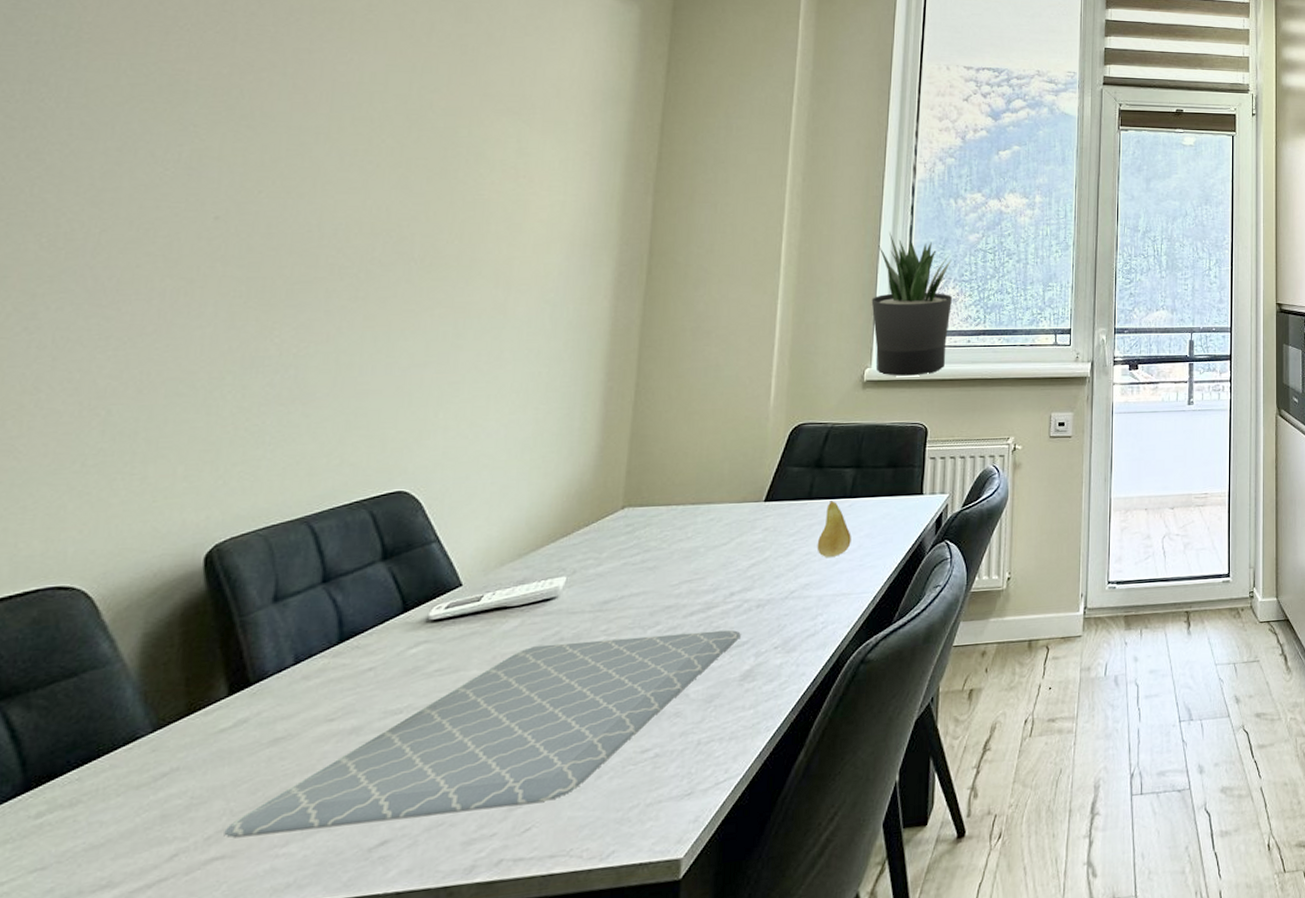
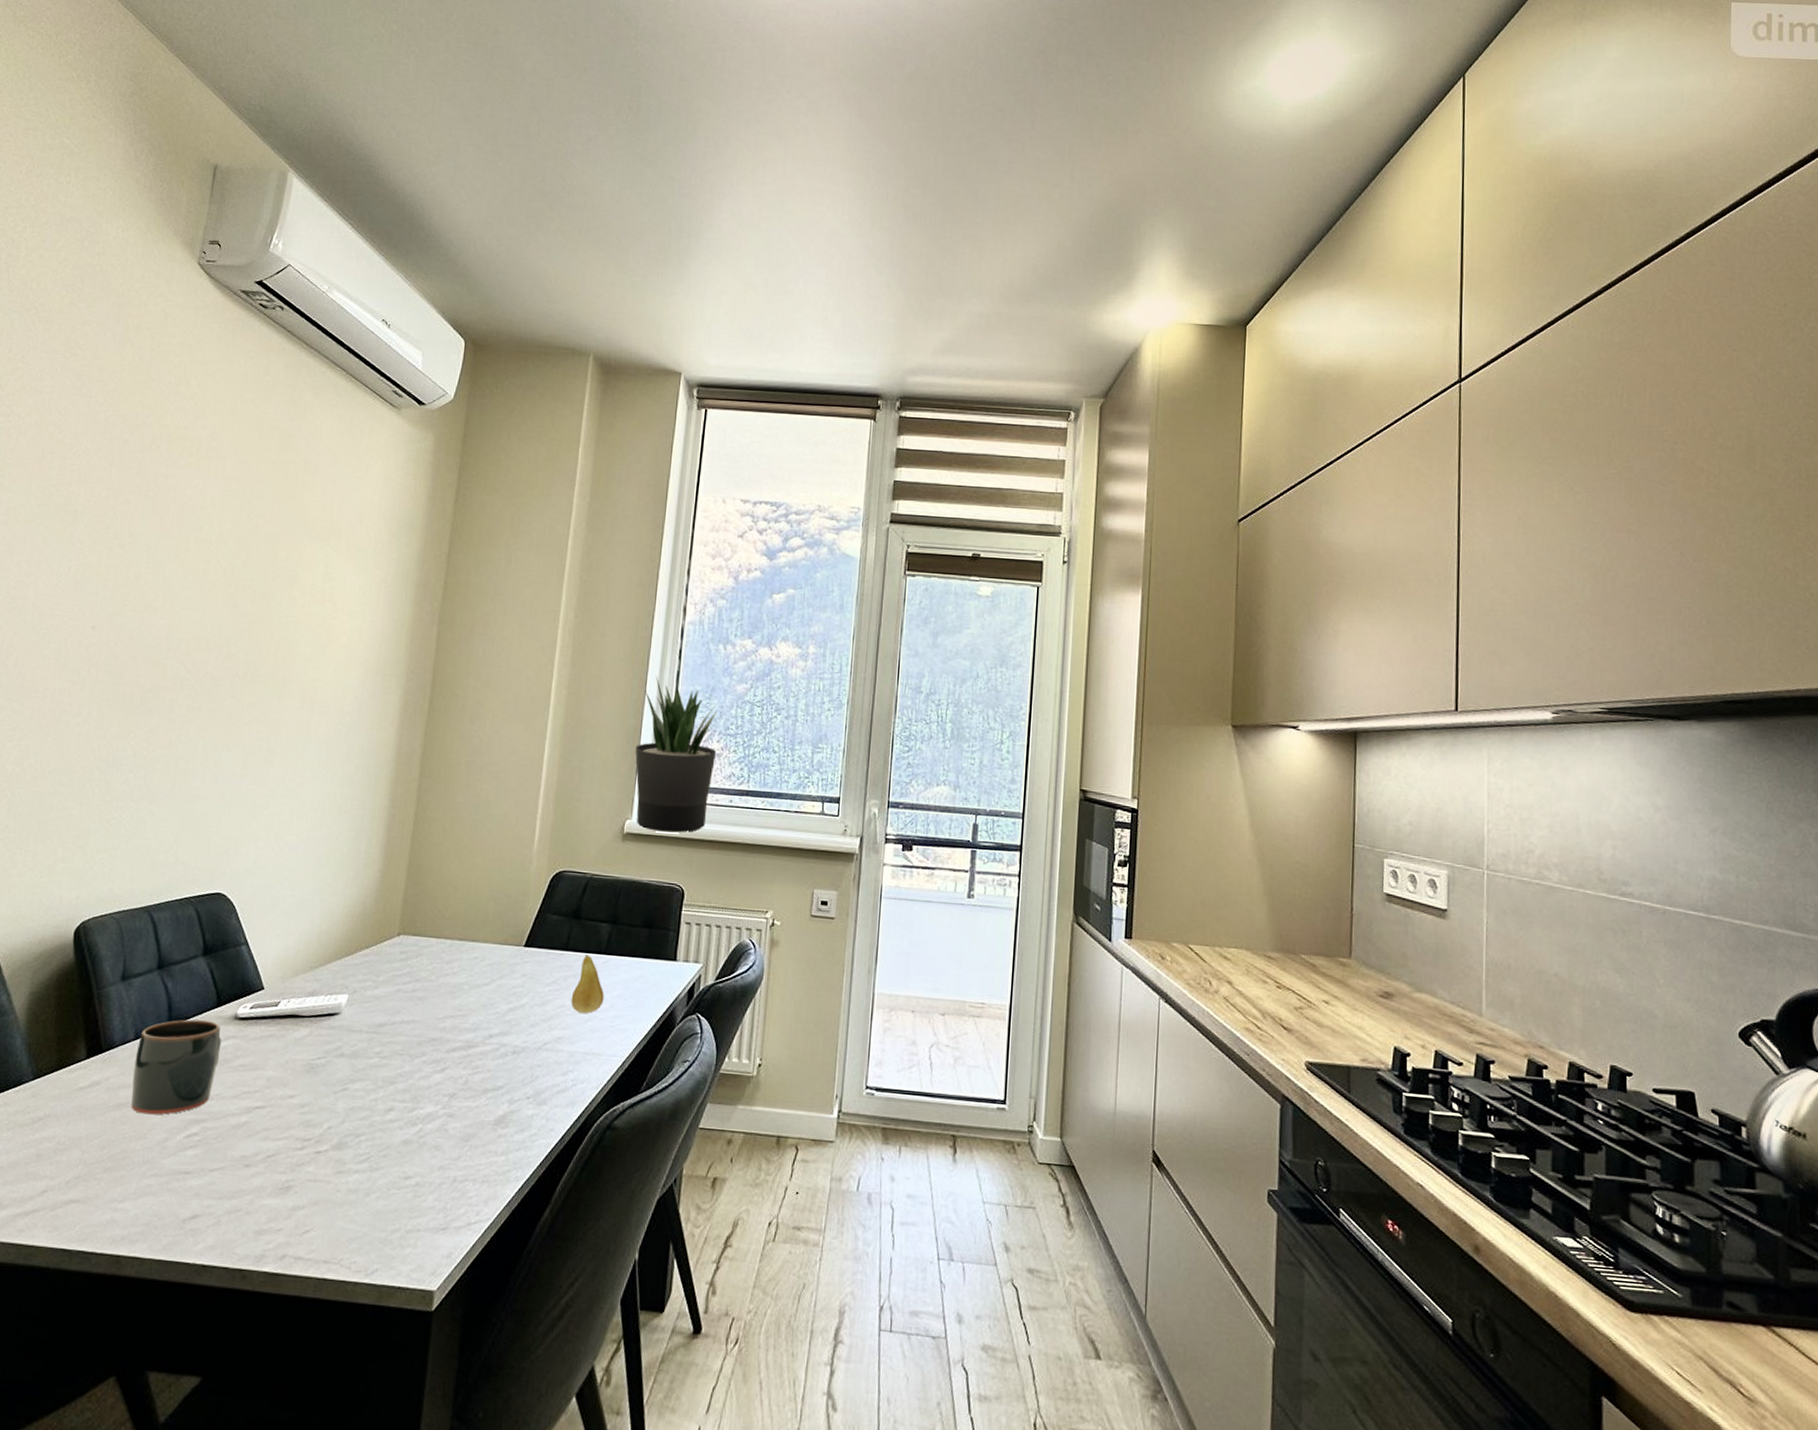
placemat: present [224,629,741,837] -> none [79,1057,497,1208]
mug: none [292,629,410,744] -> present [131,1019,222,1115]

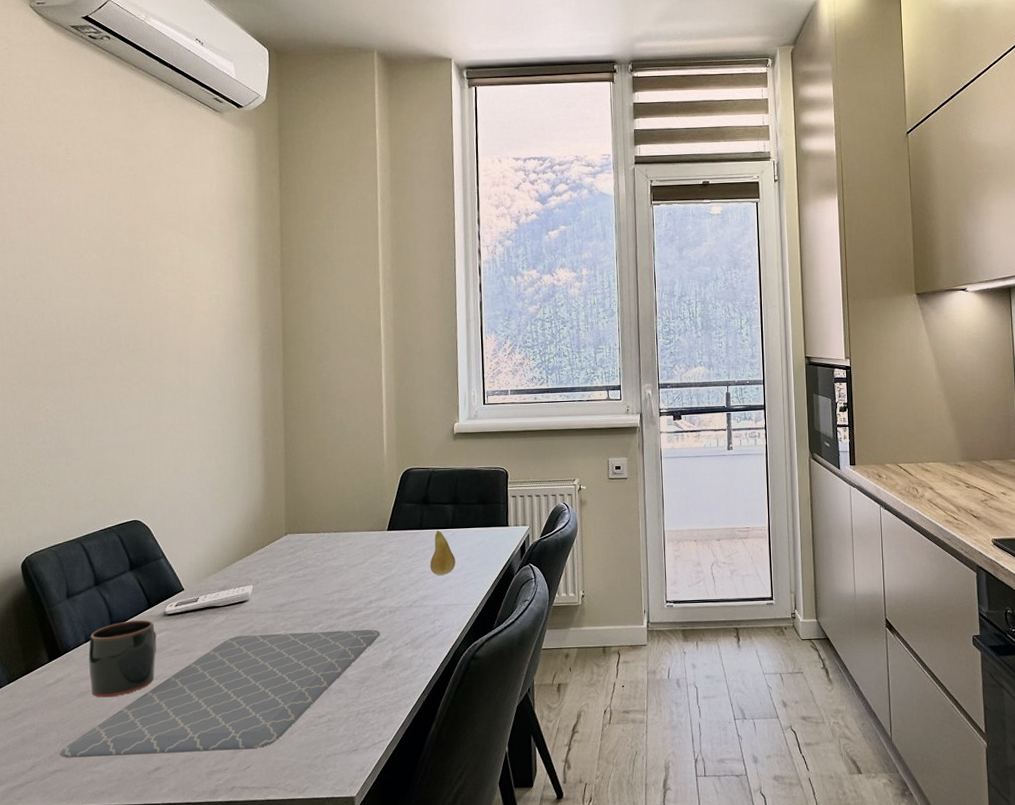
placemat: none [79,1057,497,1208] -> present [60,629,380,757]
planter: present [635,677,718,833] -> none [454,308,520,429]

